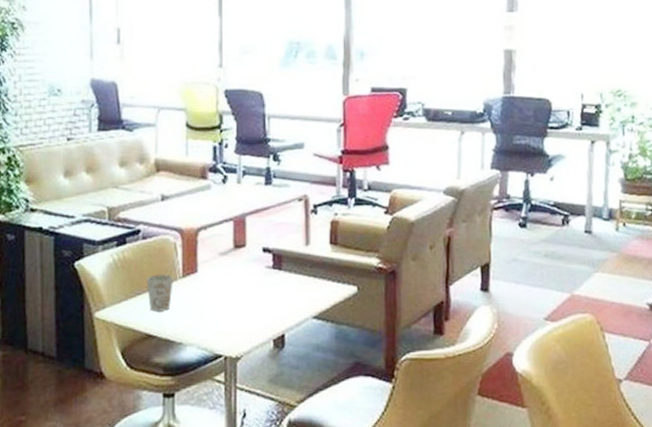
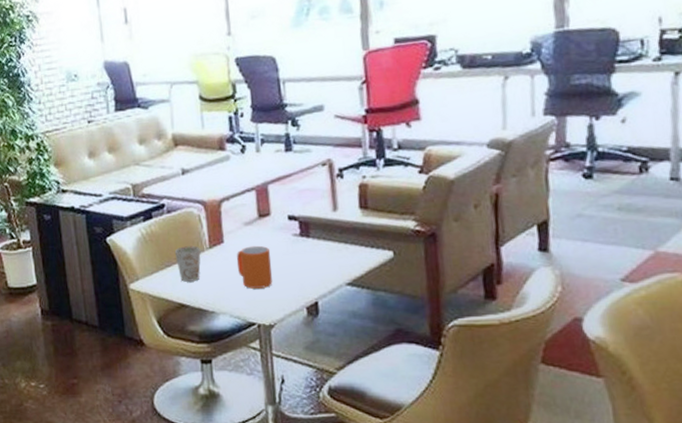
mug: none [210,276,242,320] -> present [237,245,272,289]

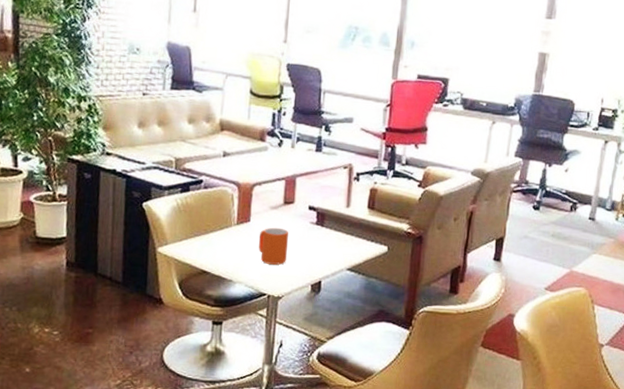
mug: present [174,246,201,282] -> none [204,220,229,252]

